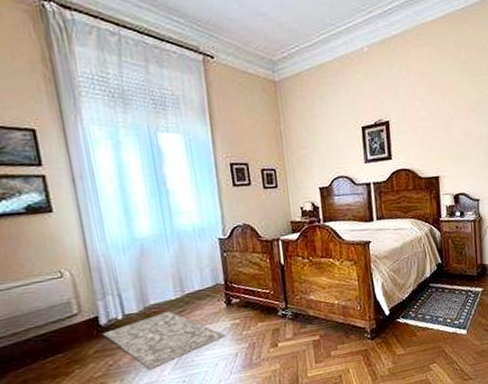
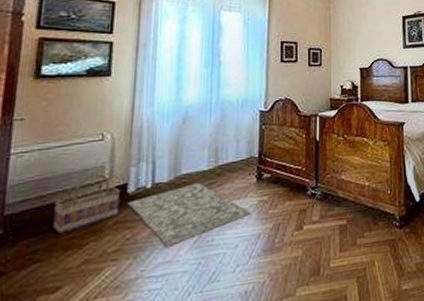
basket: none [31,308,96,365] -> present [53,172,120,234]

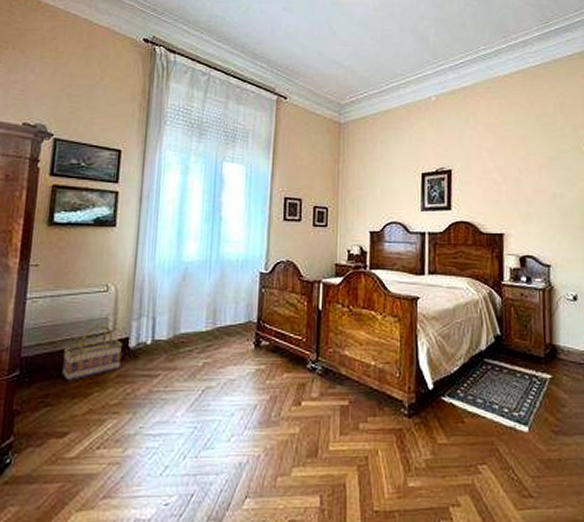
rug: present [127,182,252,249] -> none [129,343,249,408]

